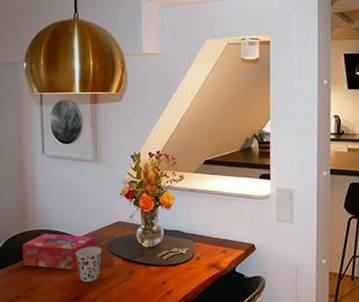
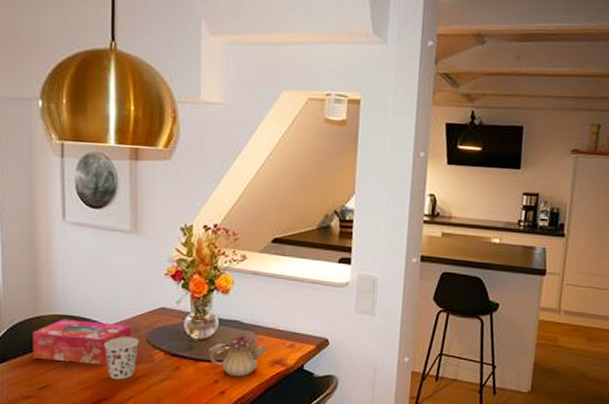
teapot: none [158,240,202,279] -> present [210,331,265,377]

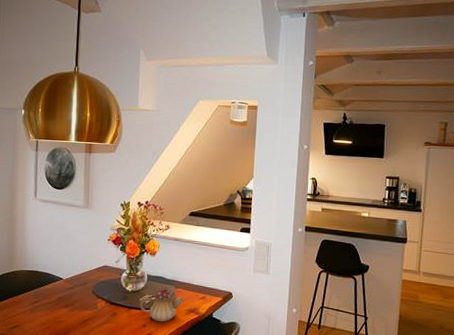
tissue box: present [33,319,132,365] -> none [7,274,82,311]
cup: present [105,336,139,380] -> none [61,288,87,323]

